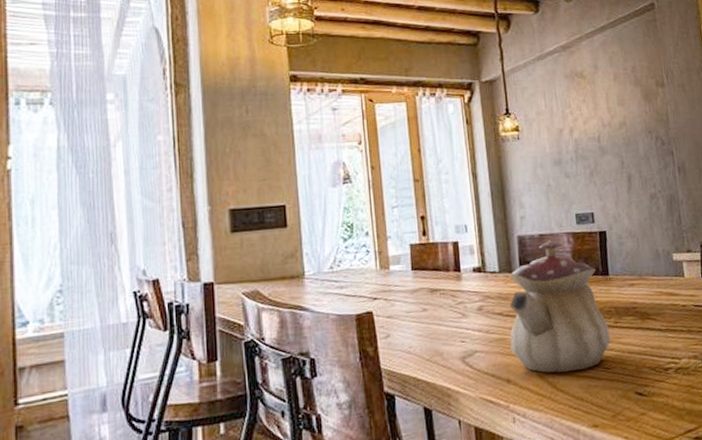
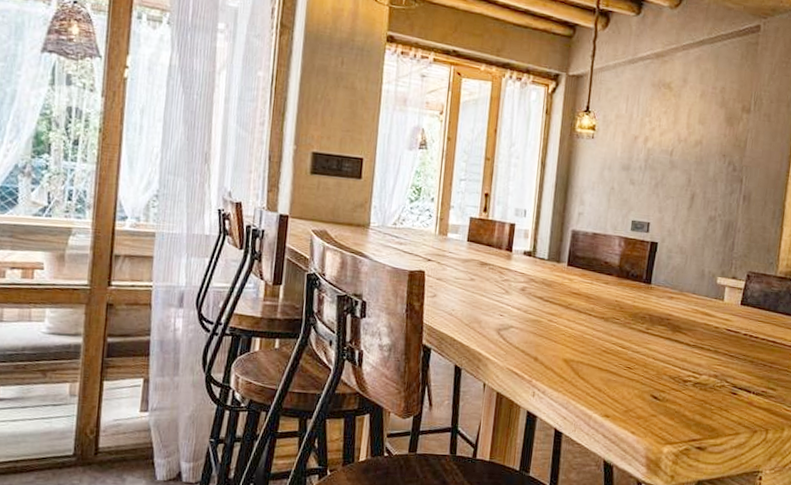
teapot: present [509,240,611,373] -> none [544,240,640,364]

